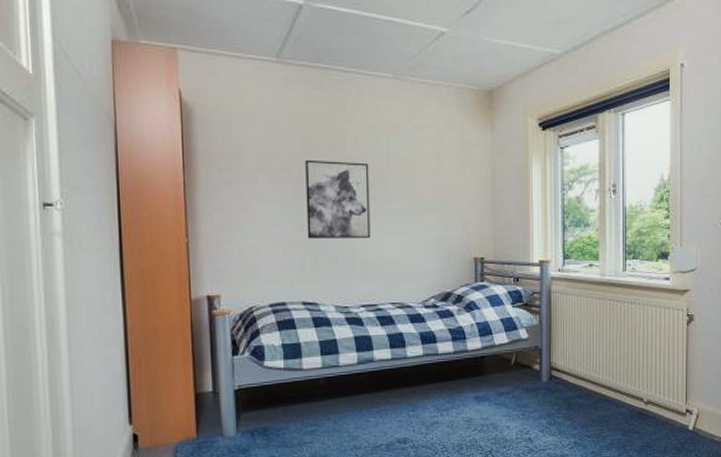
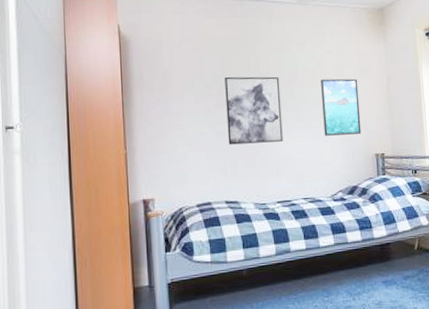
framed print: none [416,169,460,235] -> present [321,78,362,136]

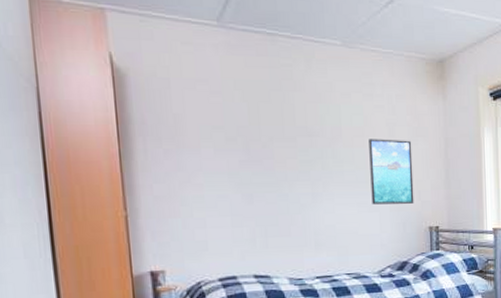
wall art: present [225,76,283,145] -> none [252,128,324,210]

